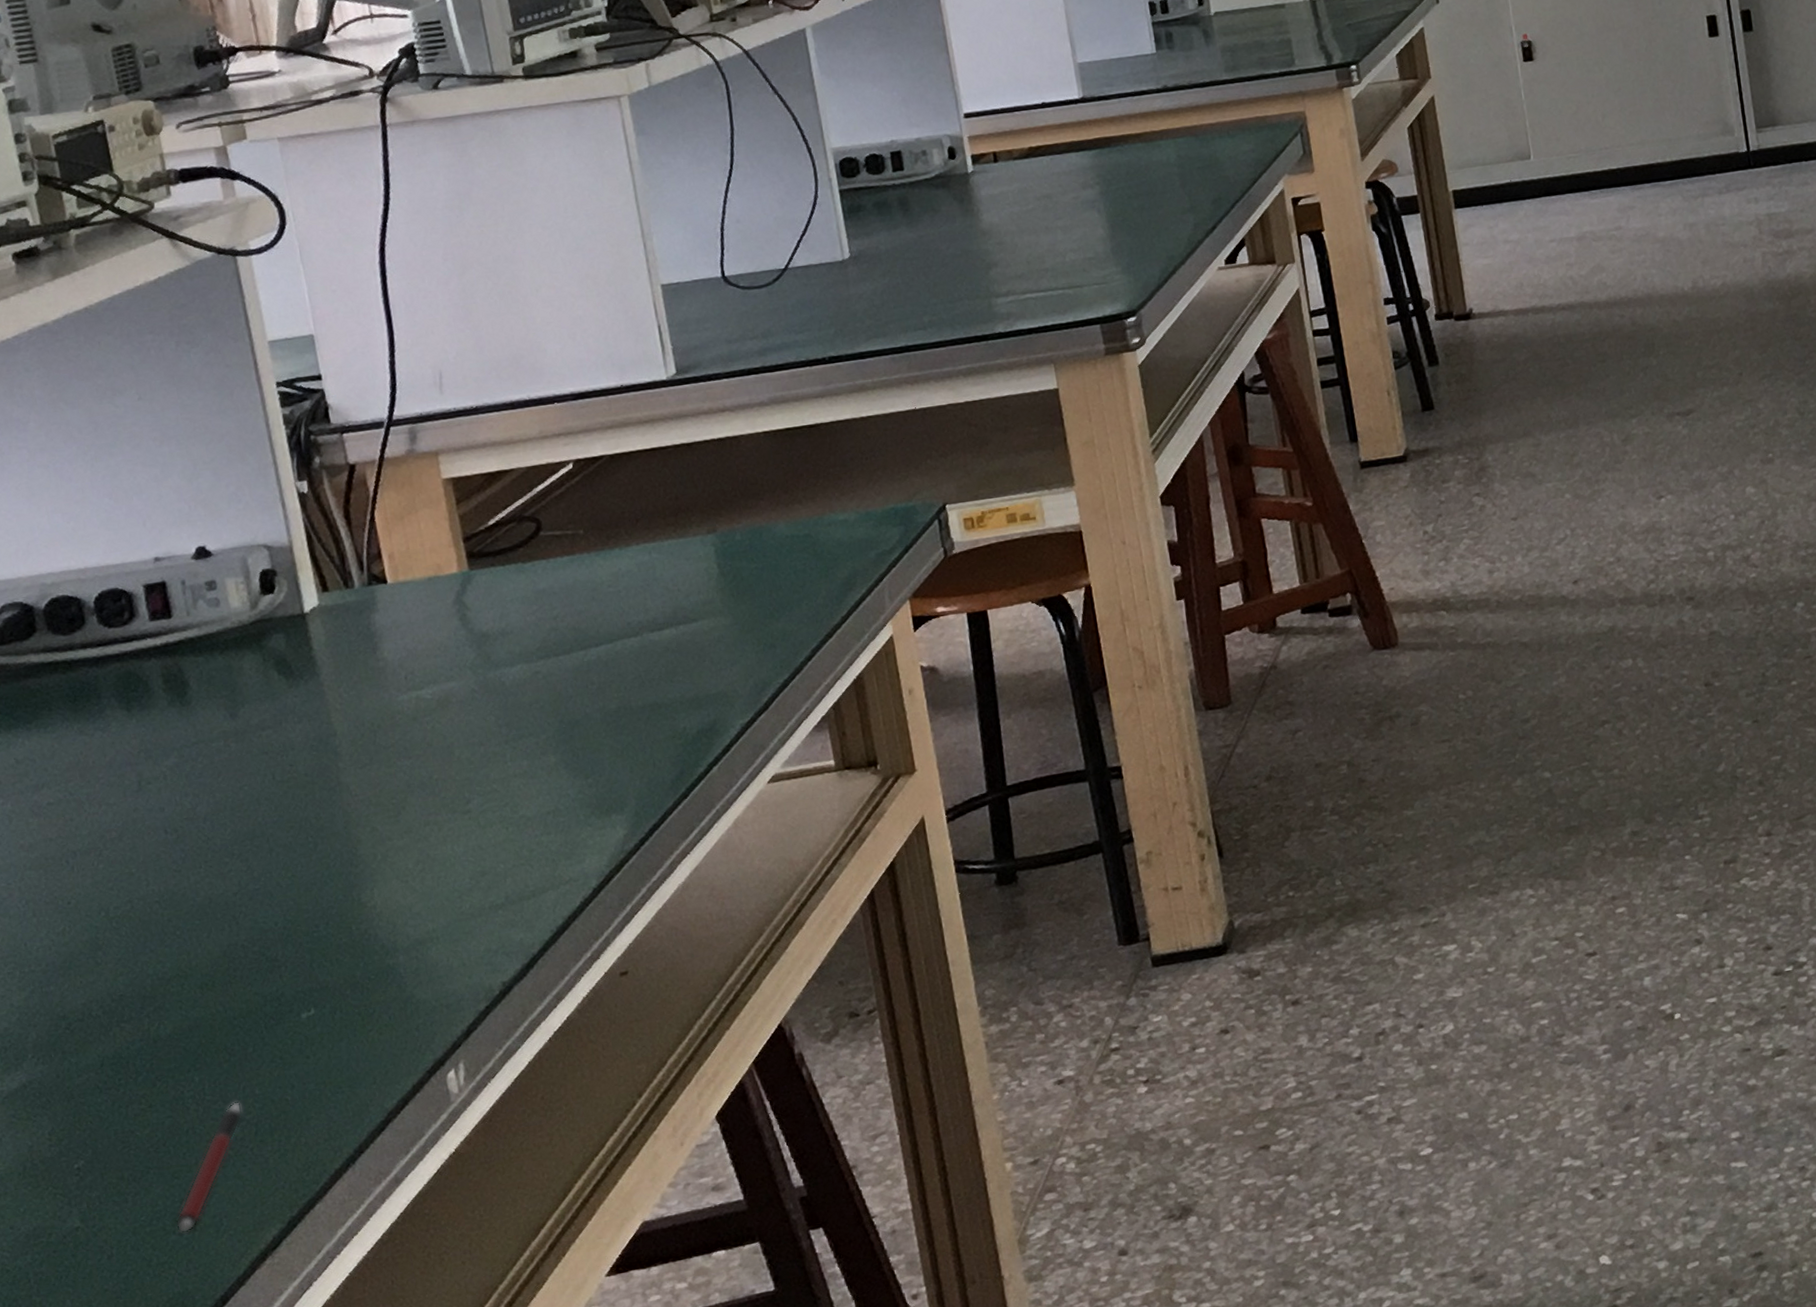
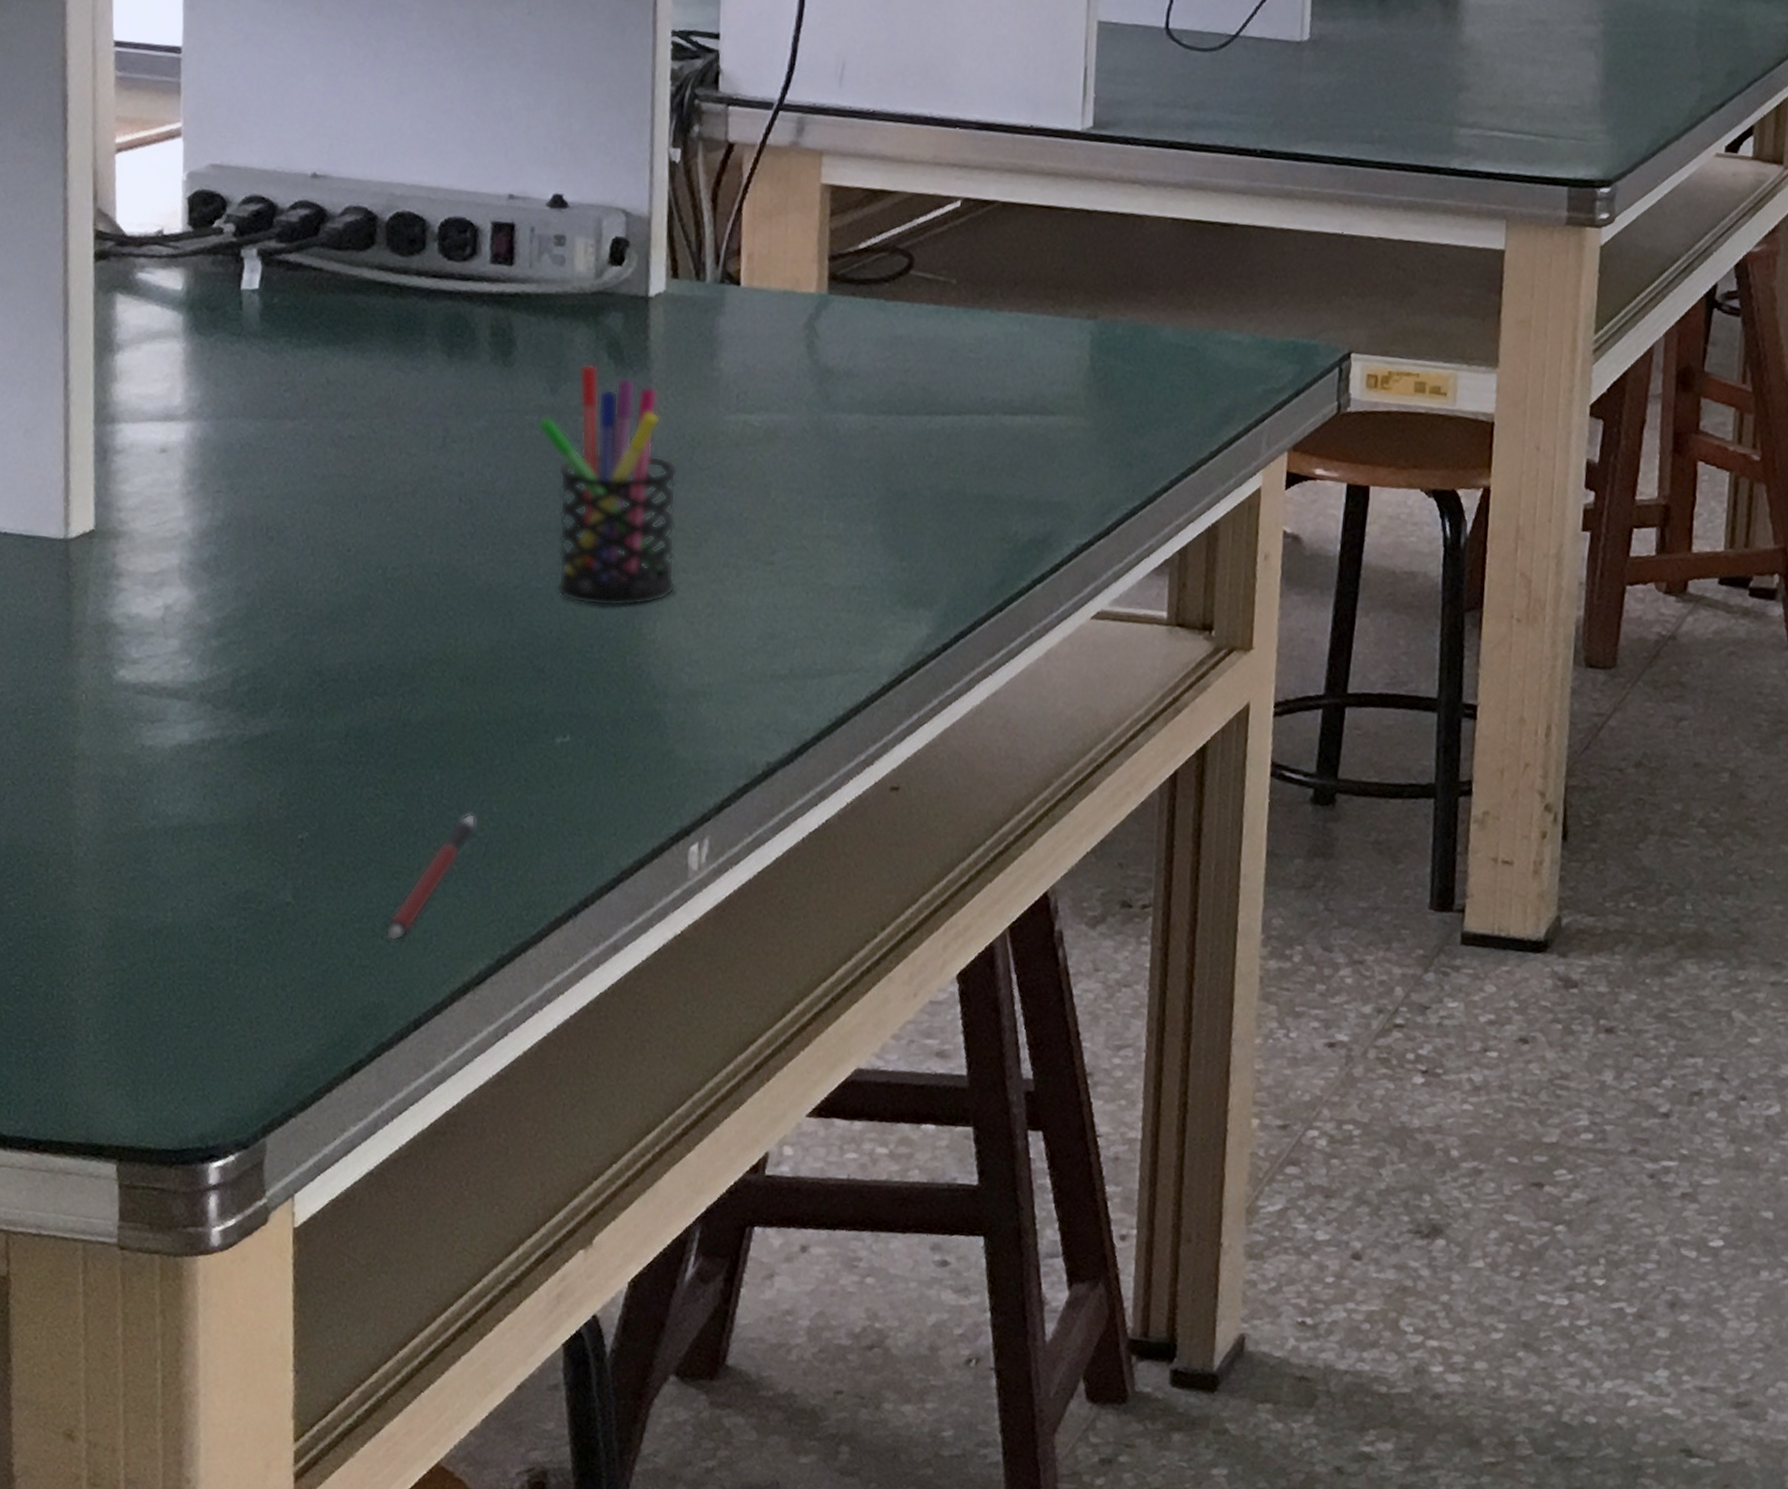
pen holder: none [223,684,385,893] -> present [536,364,679,607]

